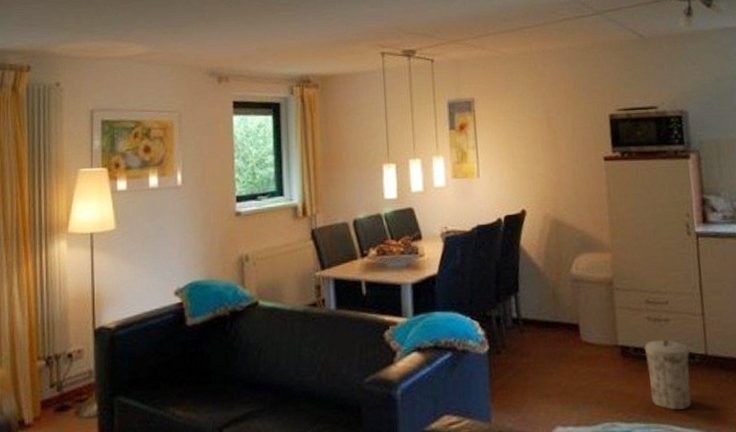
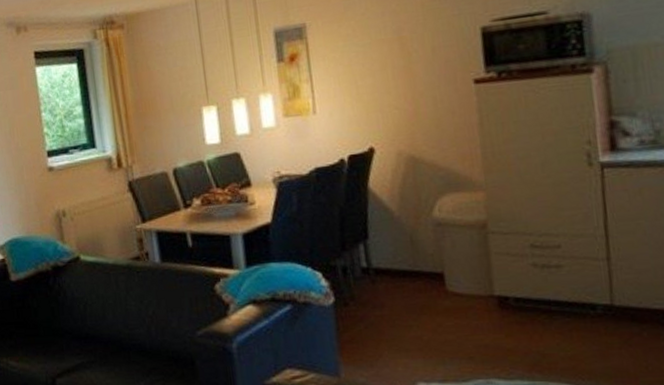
trash can: present [644,339,691,411] -> none [528,288,591,368]

